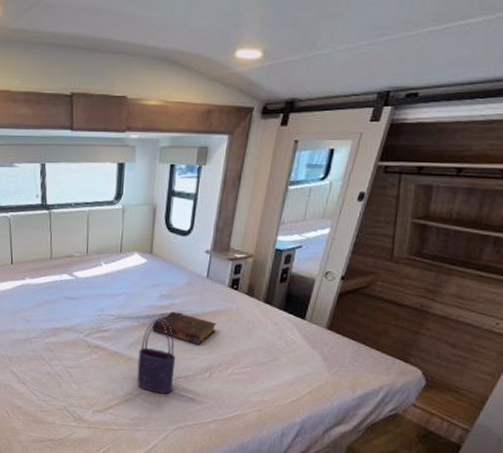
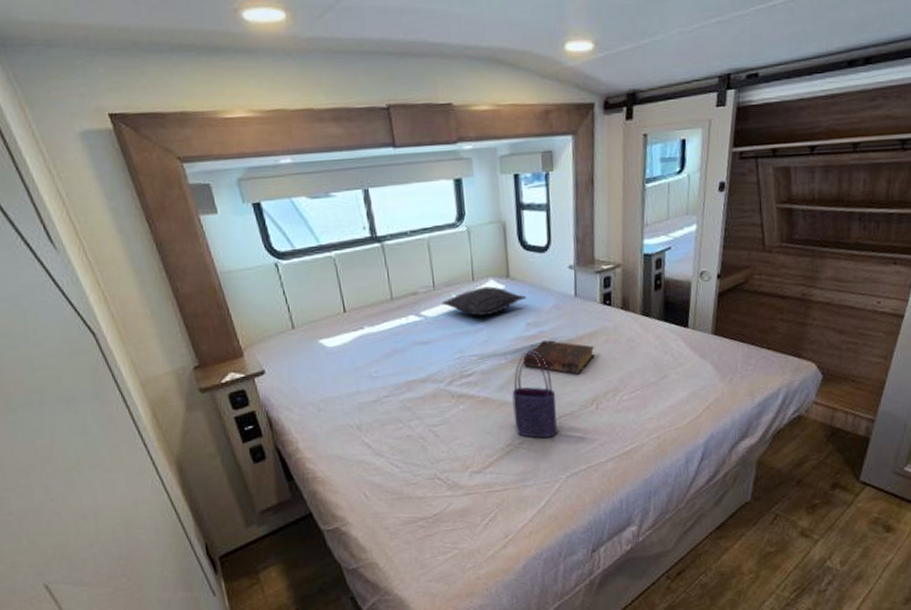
pillow: none [91,258,165,283] -> present [442,286,527,316]

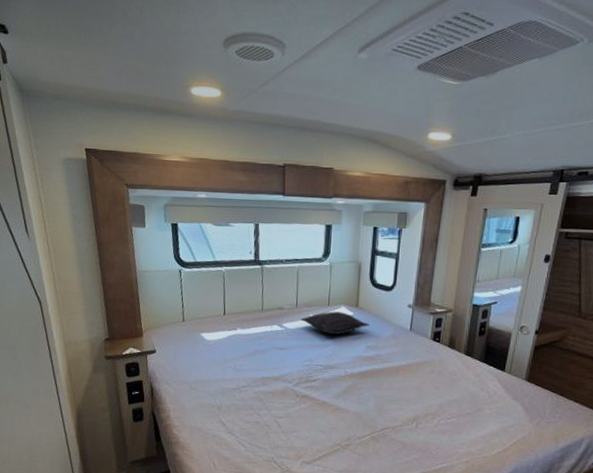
tote bag: present [512,350,557,439] -> none [344,369,383,445]
book: present [523,340,596,375] -> none [359,362,422,396]

